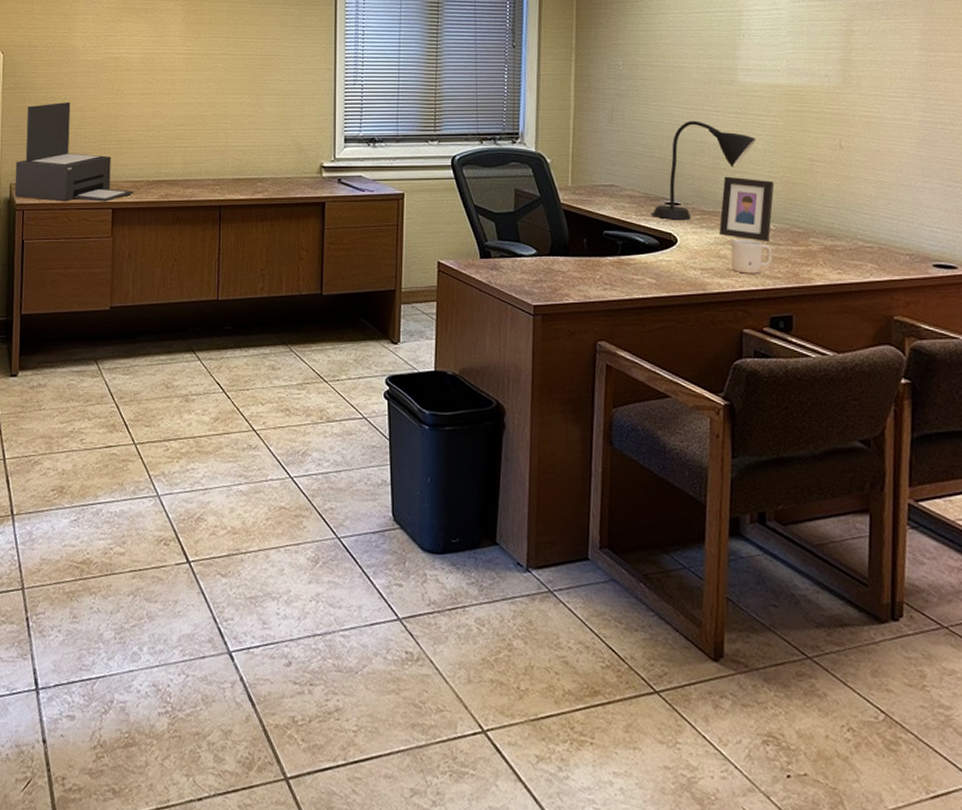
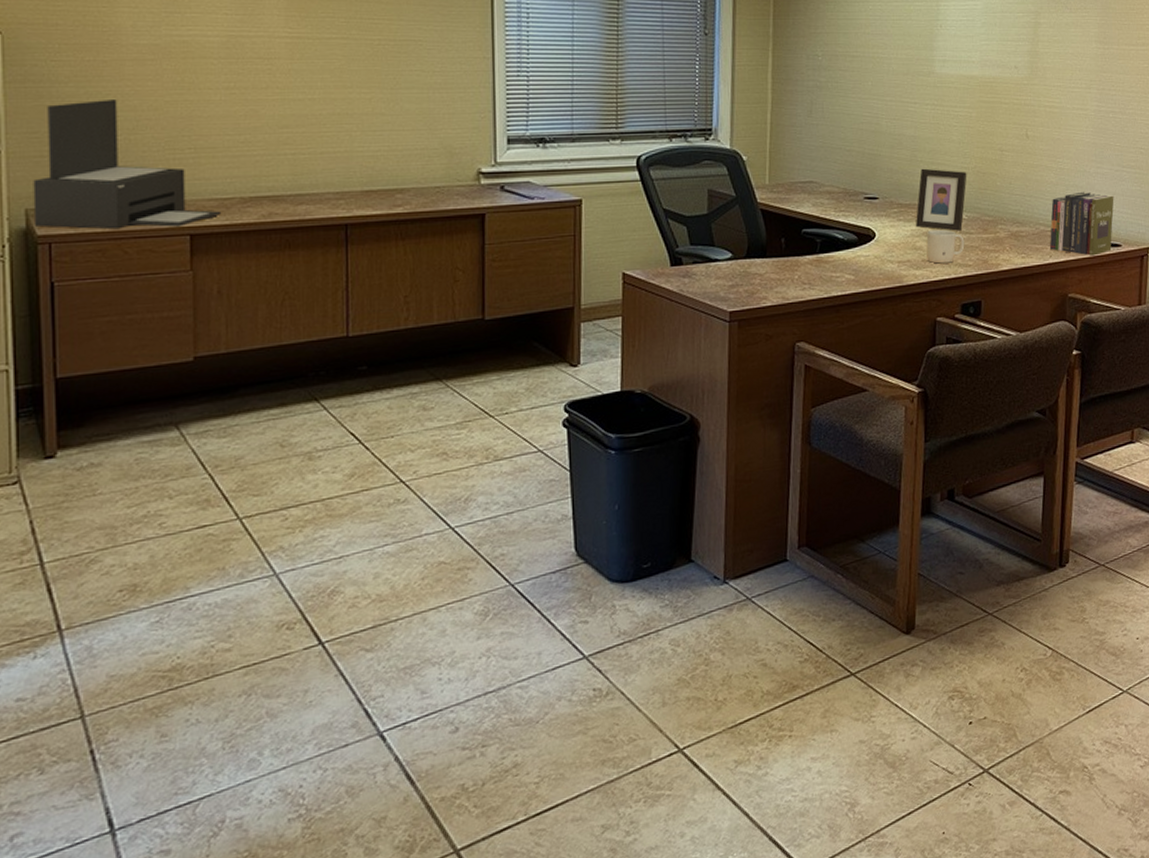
desk lamp: present [651,120,756,220] -> none [850,113,951,215]
books: none [869,207,947,277] -> present [1049,191,1114,256]

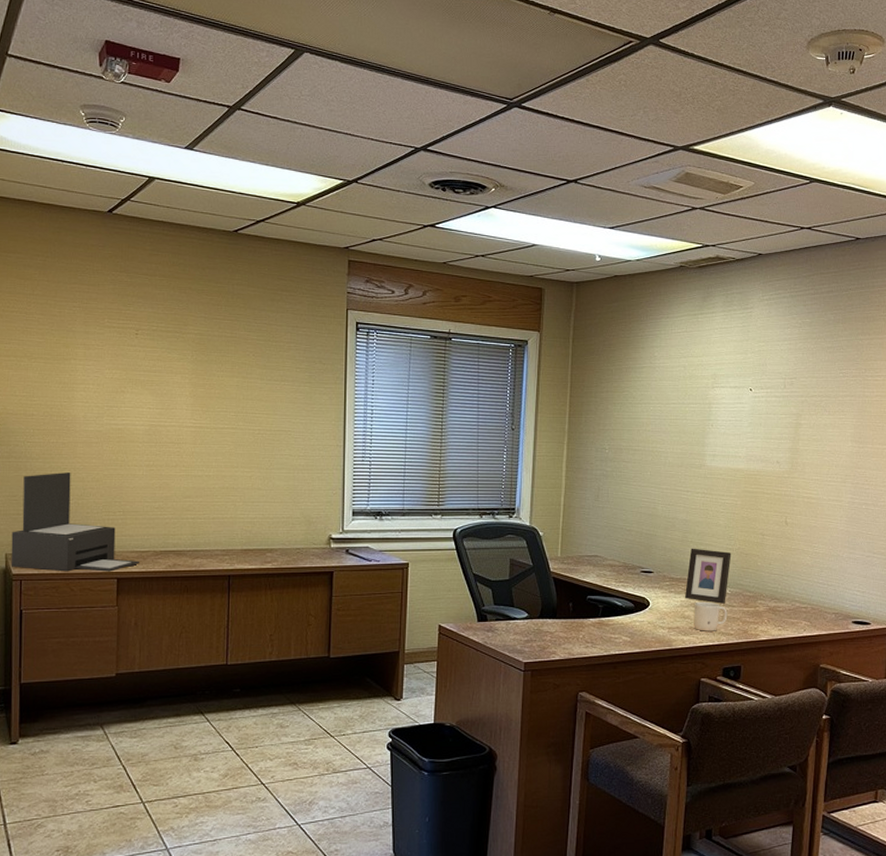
books: present [1049,191,1114,256] -> none [803,574,865,632]

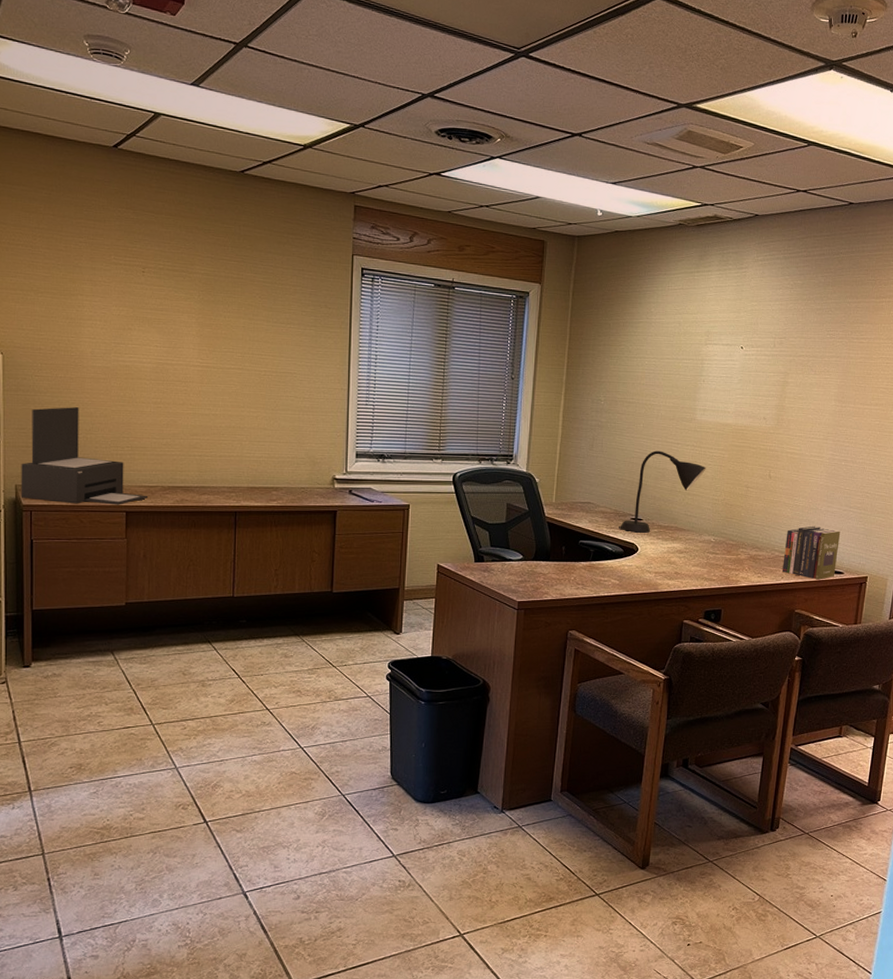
desk lamp: none [628,499,718,586] -> present [619,450,706,533]
picture frame: present [685,548,732,604] -> none [672,497,717,551]
mug: present [693,601,728,631] -> none [679,548,711,577]
books: none [803,574,865,632] -> present [782,526,841,580]

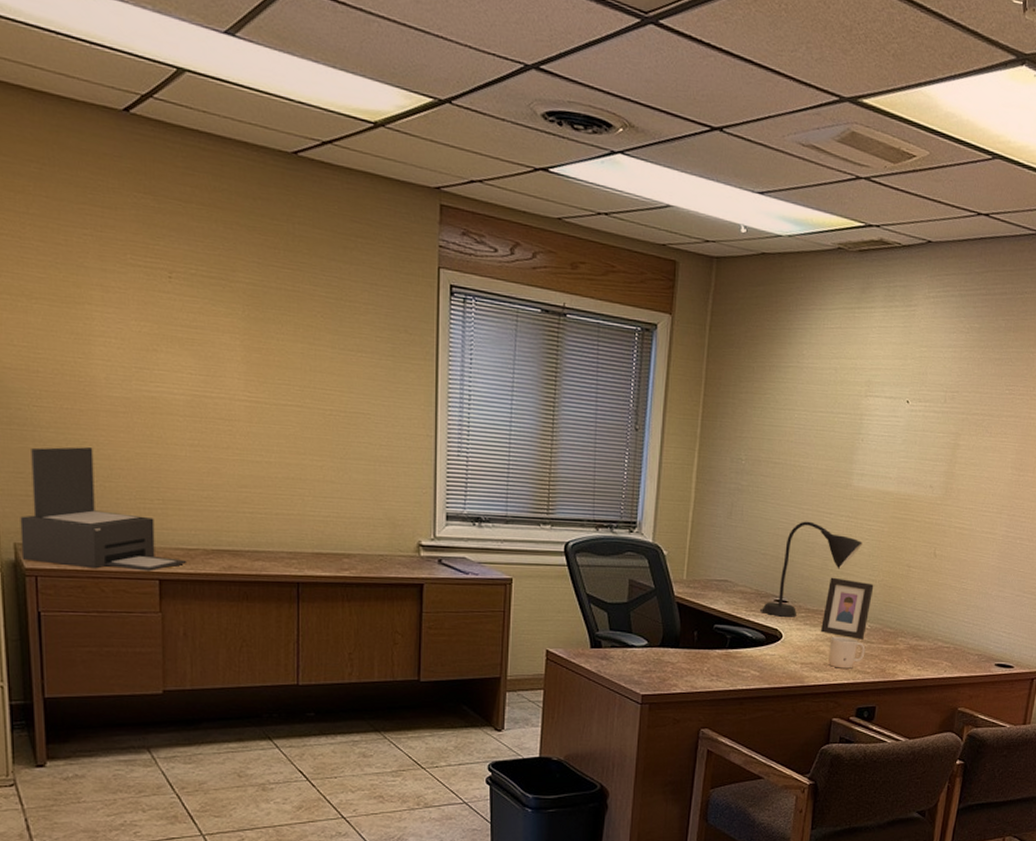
picture frame: none [672,497,717,551] -> present [821,577,874,640]
mug: none [679,548,711,577] -> present [828,636,866,669]
books: present [782,526,841,580] -> none [945,612,1012,674]

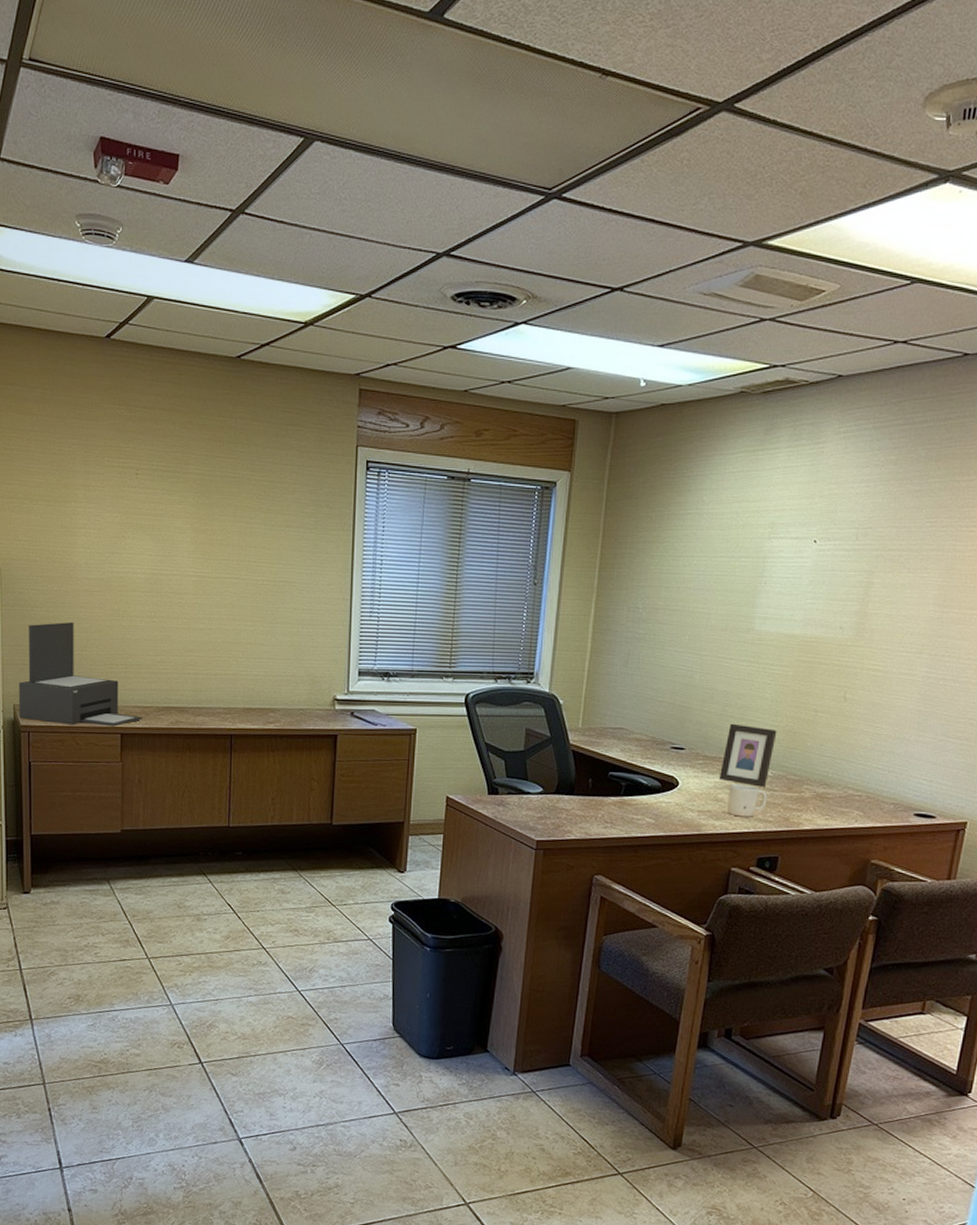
desk lamp: present [760,521,863,617] -> none [656,667,765,765]

